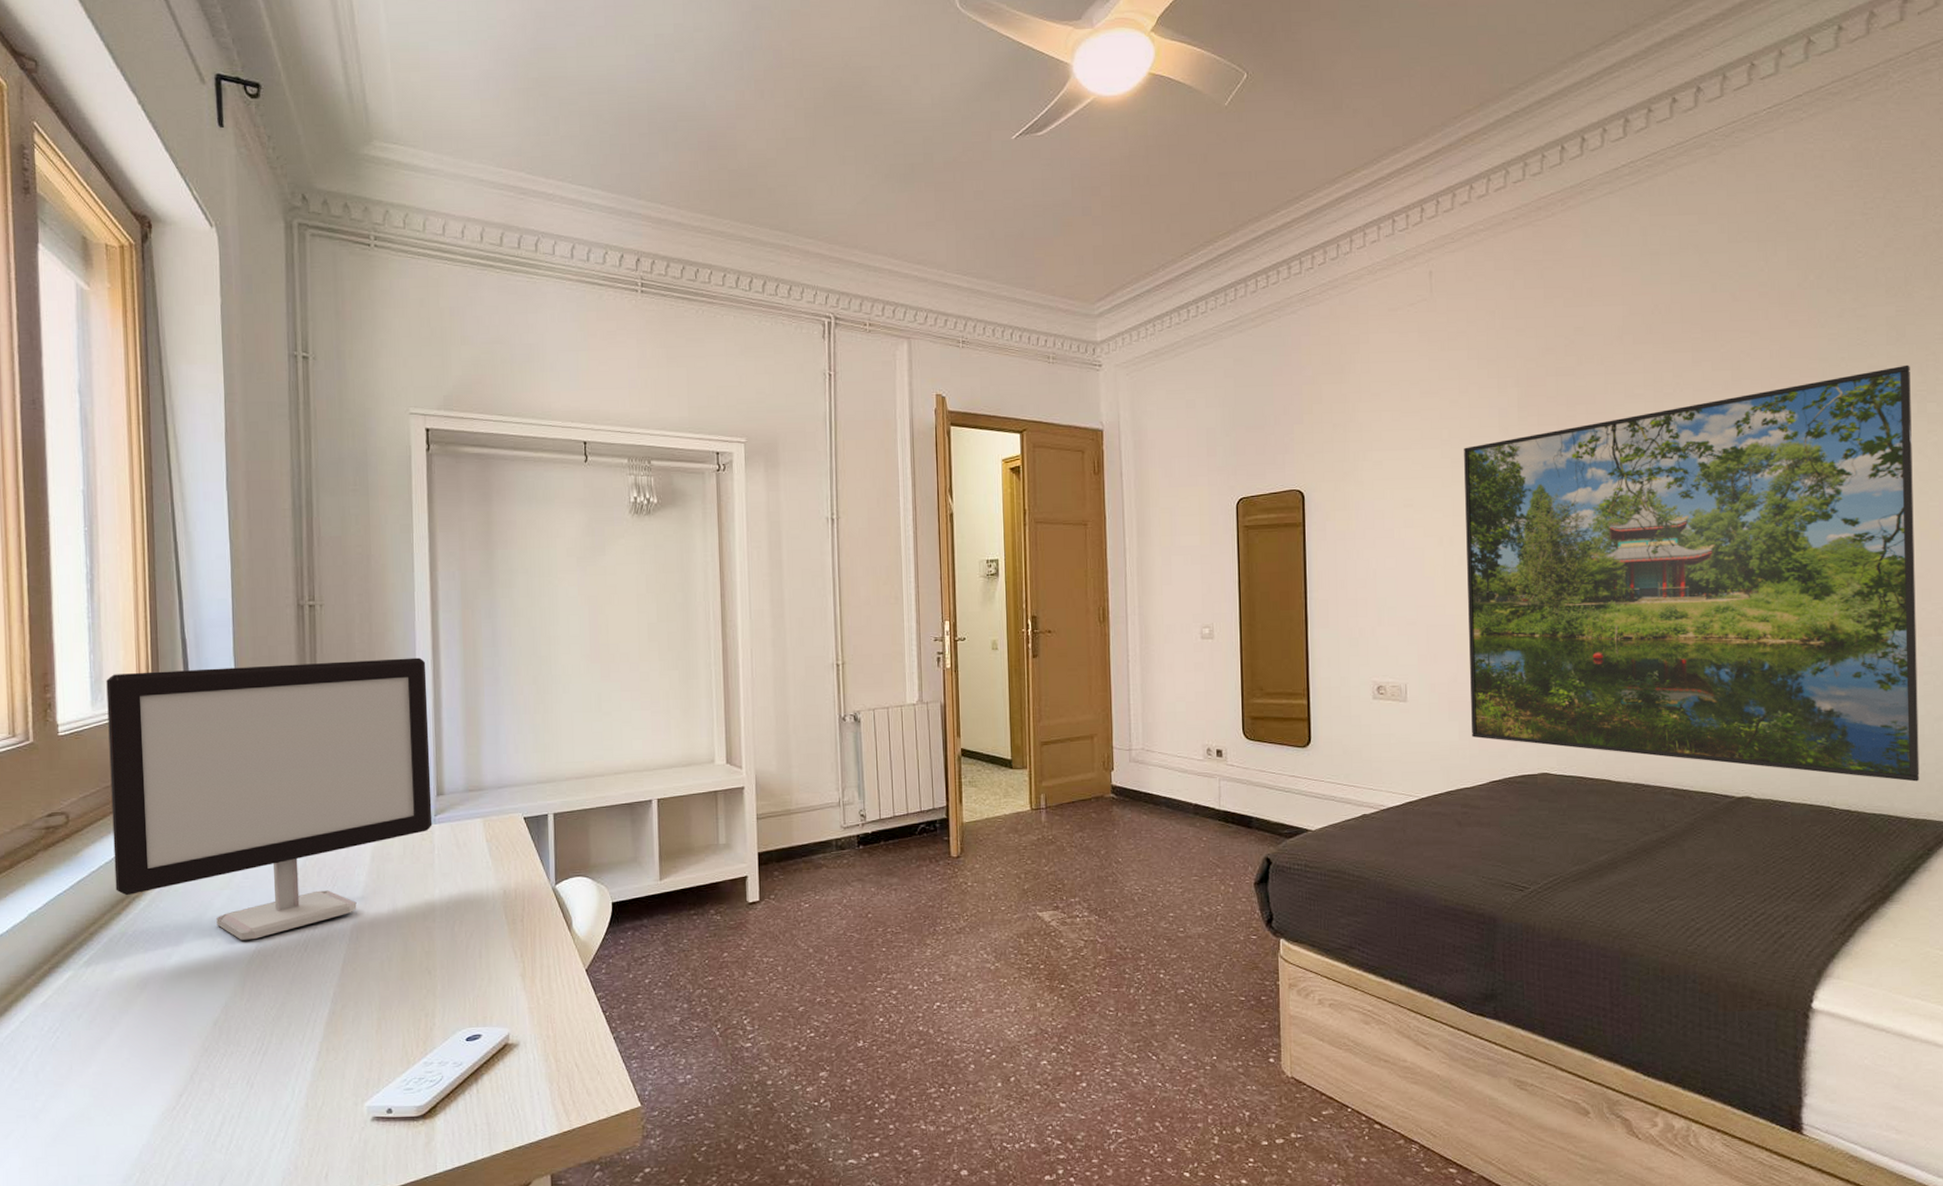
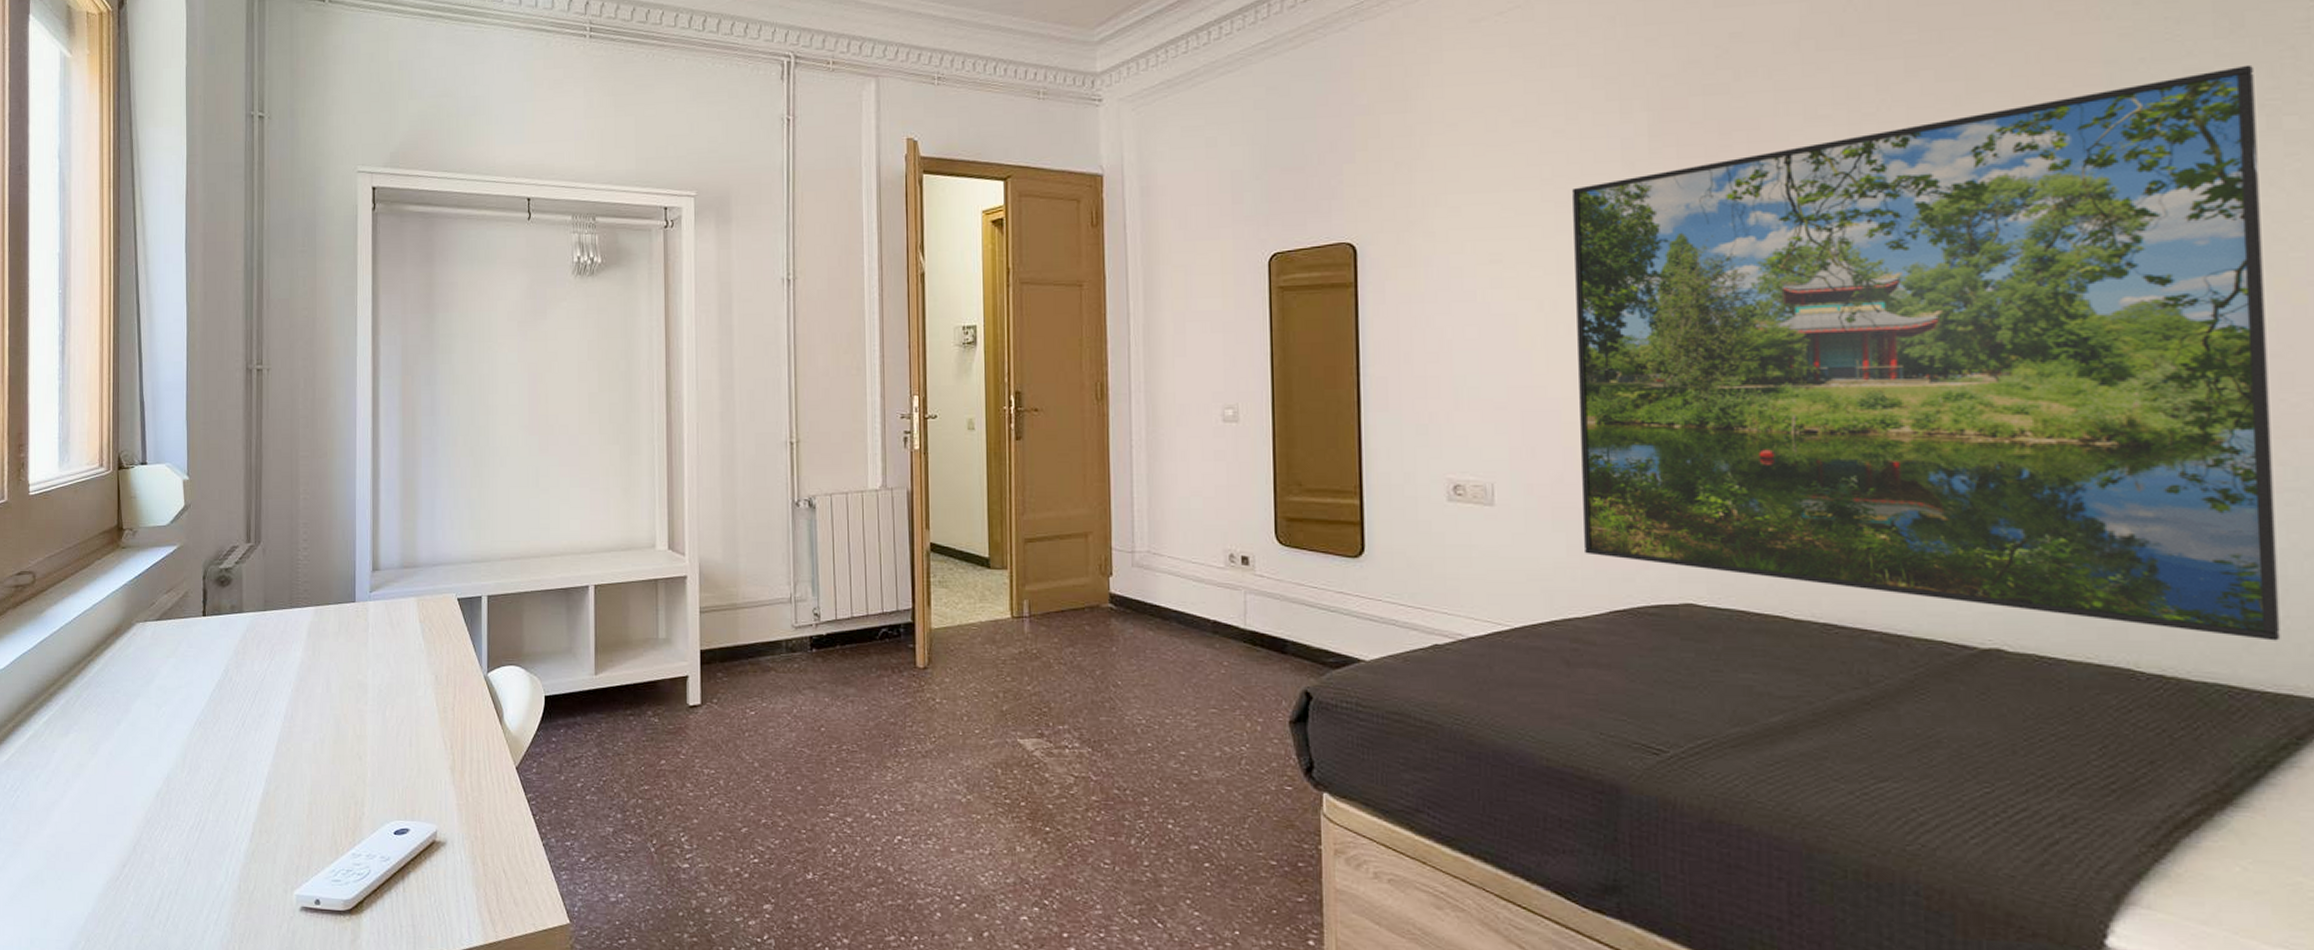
computer monitor: present [106,657,433,940] -> none [72,425,367,711]

